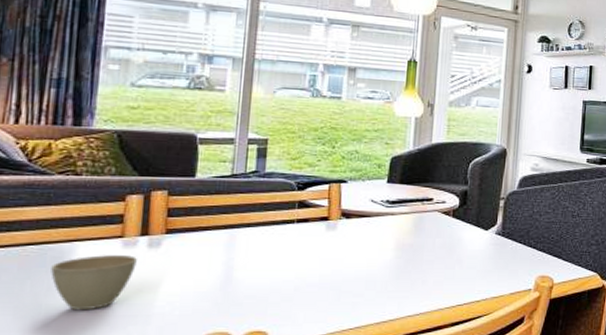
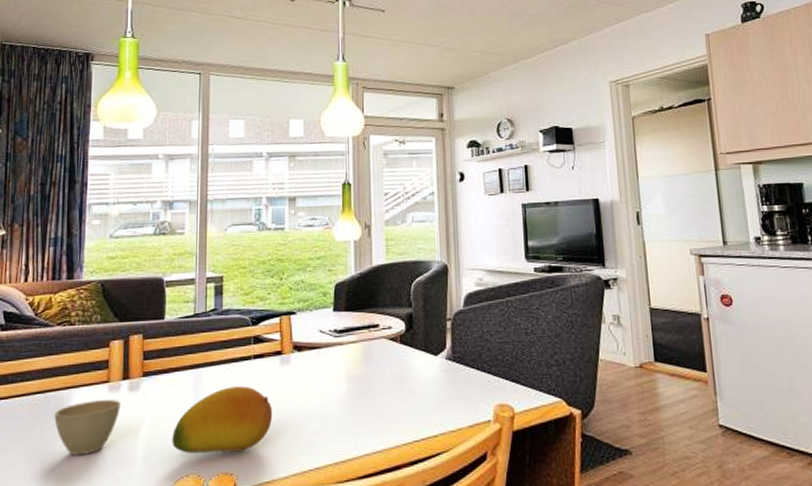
fruit: none [197,248,315,311] -> present [172,386,273,453]

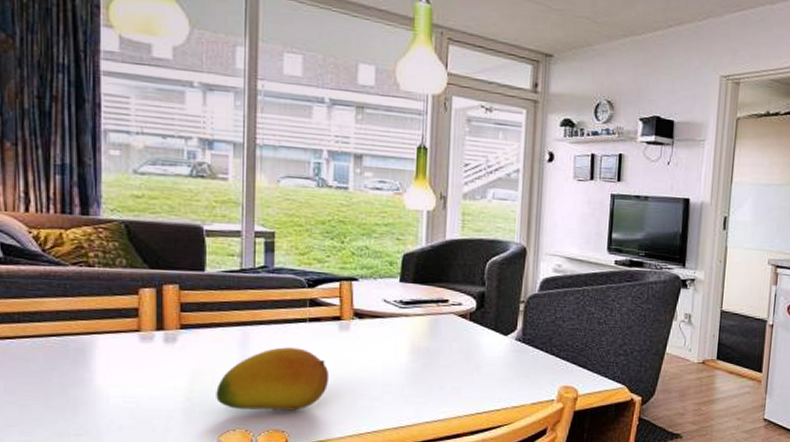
cup: present [54,400,121,456] -> none [75,348,155,403]

